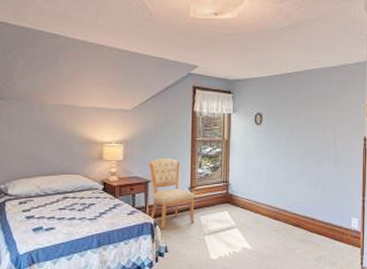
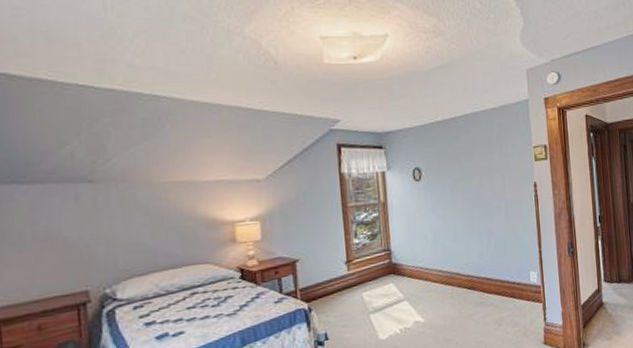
chair: present [149,157,195,229] -> none [294,230,356,315]

